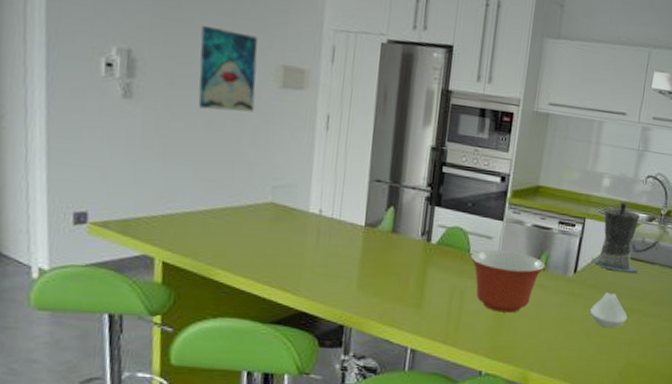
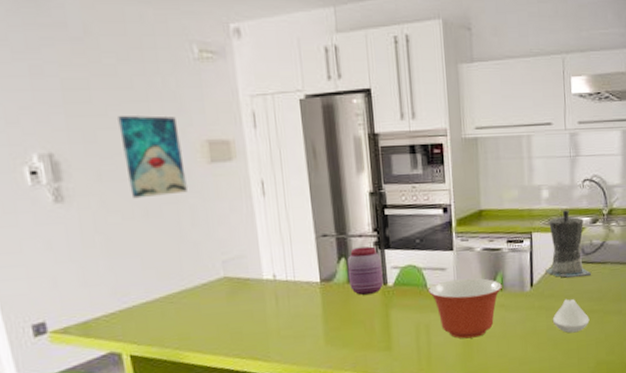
jar: none [393,199,430,248] -> present [347,246,383,295]

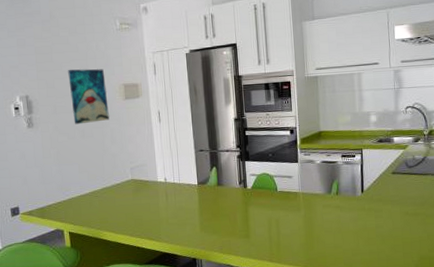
jar: present [347,246,383,295] -> none [217,159,244,195]
mixing bowl: present [427,278,502,339] -> none [278,184,338,232]
coffee maker: present [544,210,592,278] -> none [373,131,415,186]
spoon rest: present [552,299,590,333] -> none [380,203,413,232]

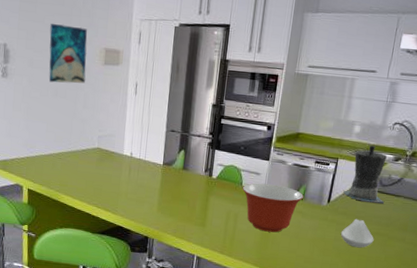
mixing bowl: none [278,184,338,232] -> present [242,183,304,233]
coffee maker: none [373,131,415,186] -> present [342,145,387,205]
spoon rest: none [380,203,413,232] -> present [340,218,374,248]

